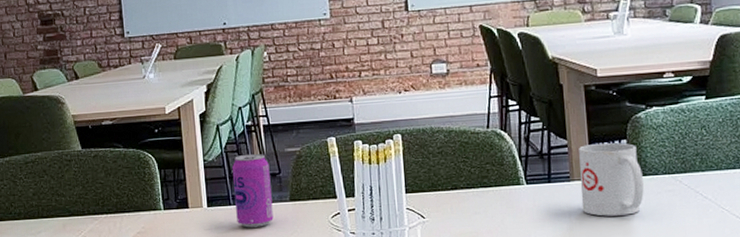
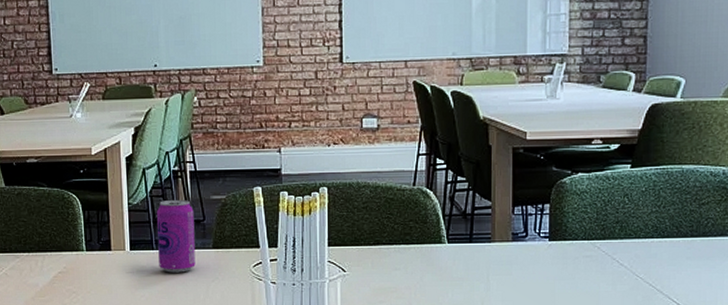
mug: present [579,143,644,216] -> none [500,206,562,278]

